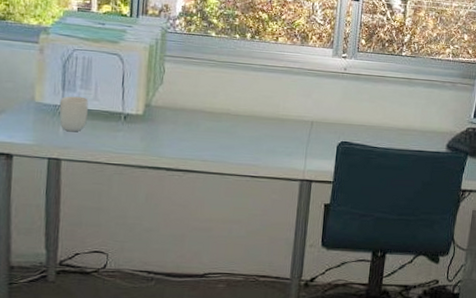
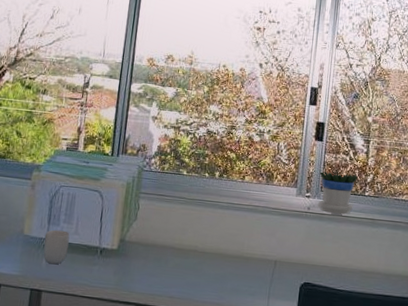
flowerpot: none [354,31,395,75] -> present [317,170,358,215]

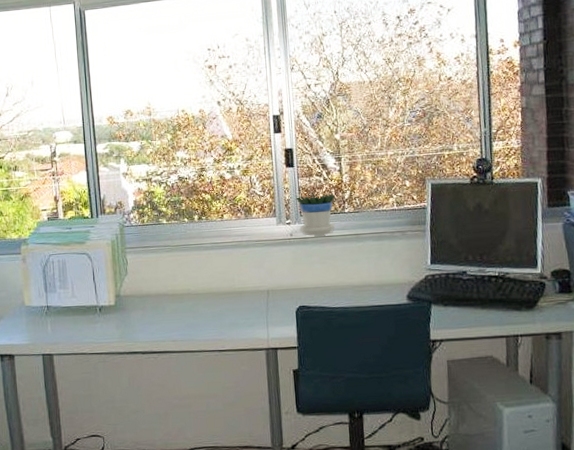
cup: present [43,229,70,265] -> none [44,296,69,329]

